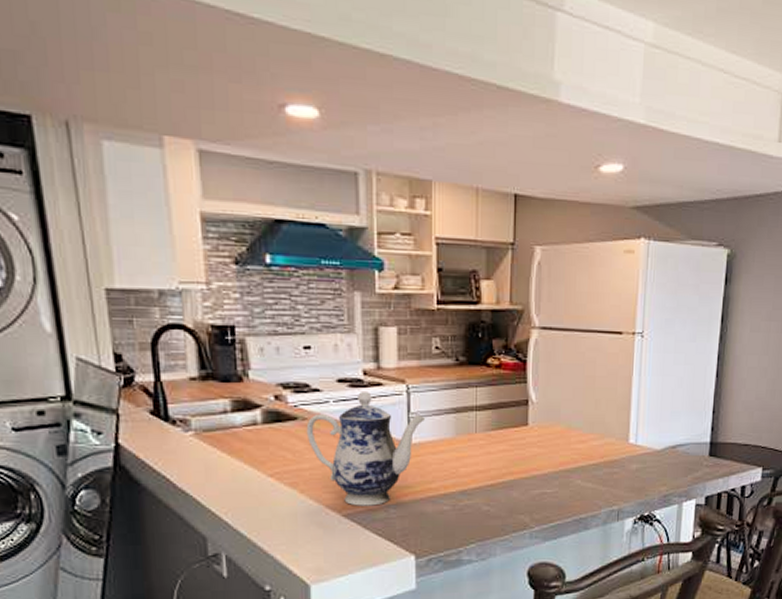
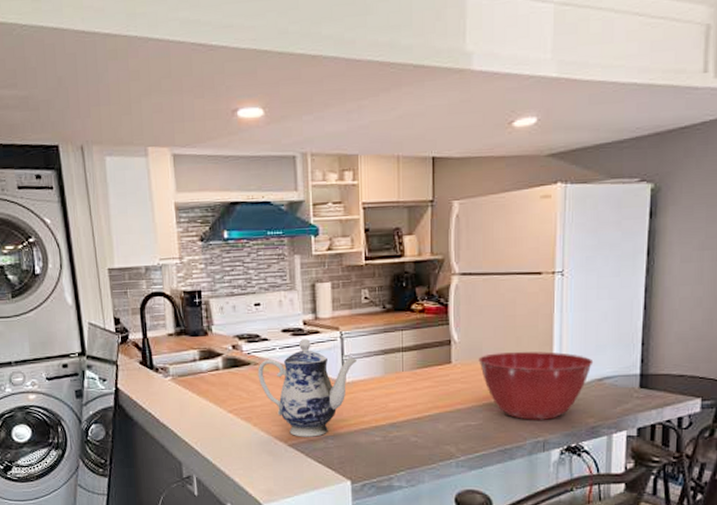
mixing bowl: none [556,416,668,488] -> present [478,351,594,420]

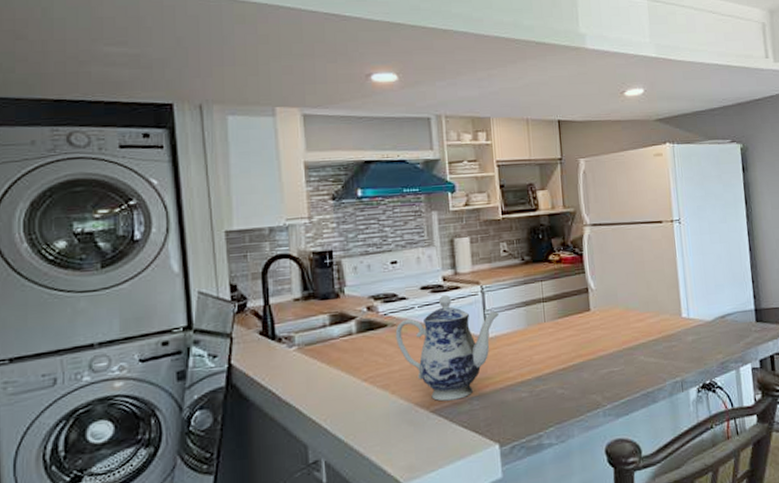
mixing bowl: present [478,351,594,420] -> none [615,293,715,361]

